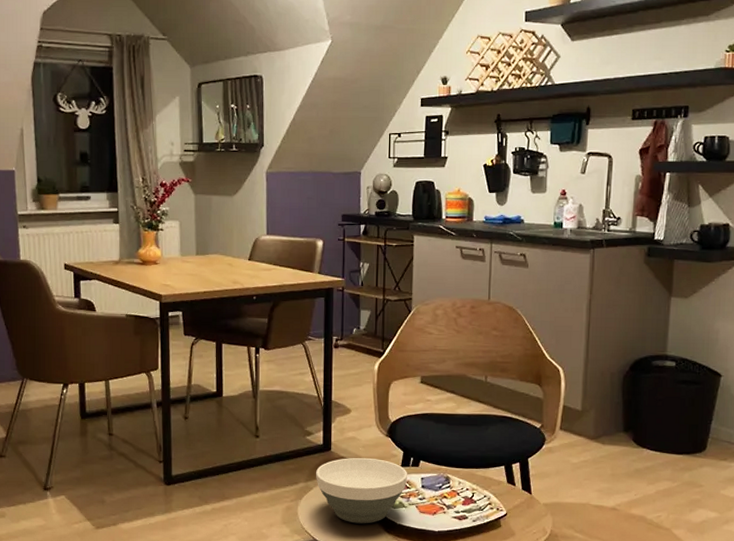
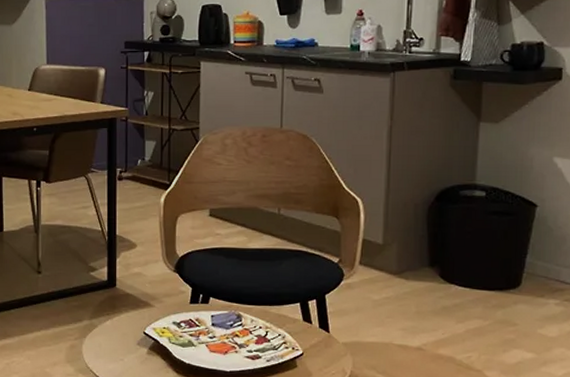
bowl: present [316,457,407,524] -> none [101,294,196,363]

